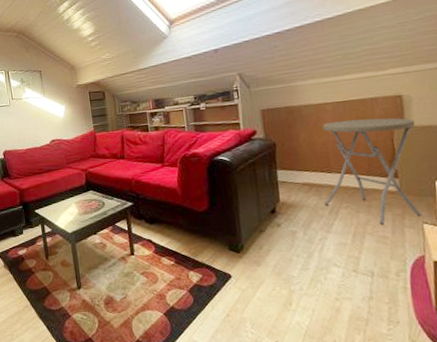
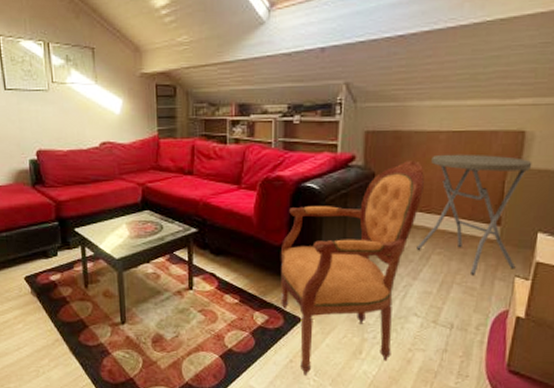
armchair: none [204,129,321,329] -> present [280,160,424,376]

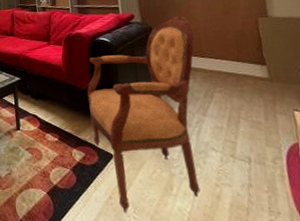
side table: present [416,154,533,276] -> none [193,8,292,111]

